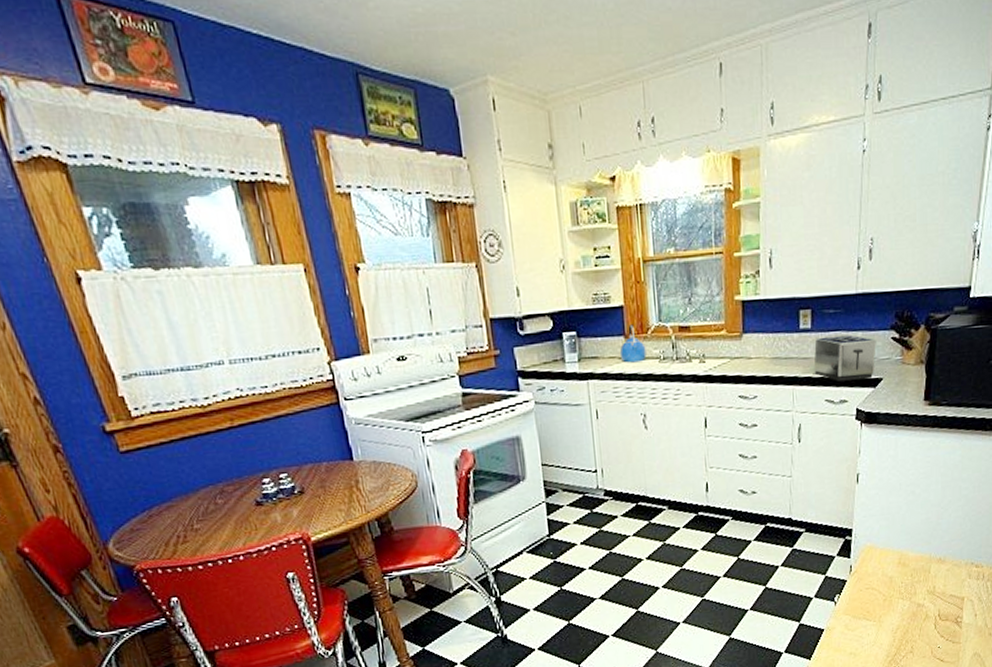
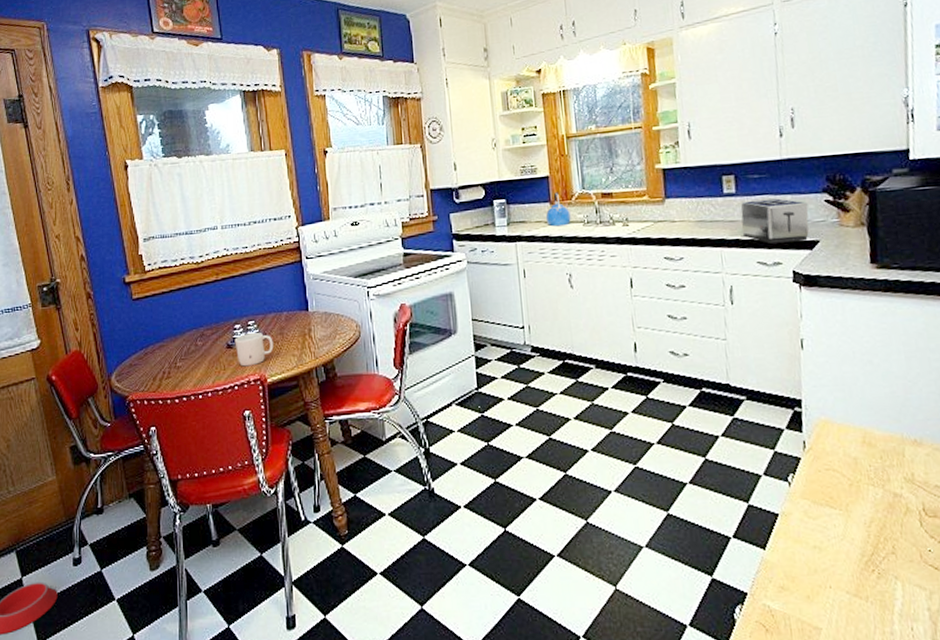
mug: none [264,485,315,526] -> present [234,332,274,367]

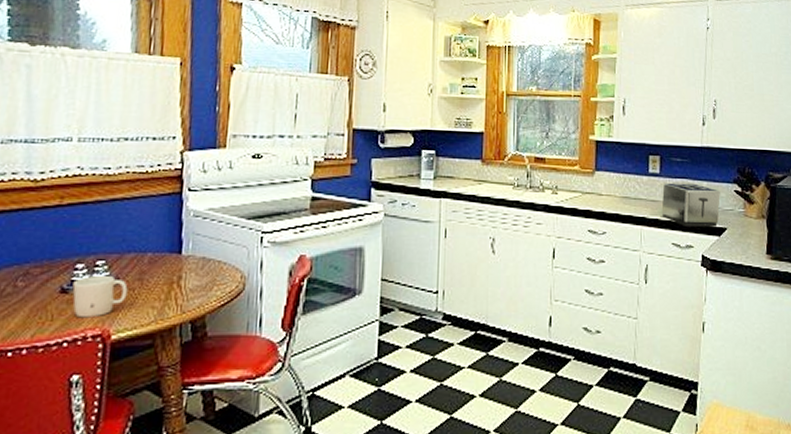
kettle: present [545,192,571,227] -> none [475,150,501,187]

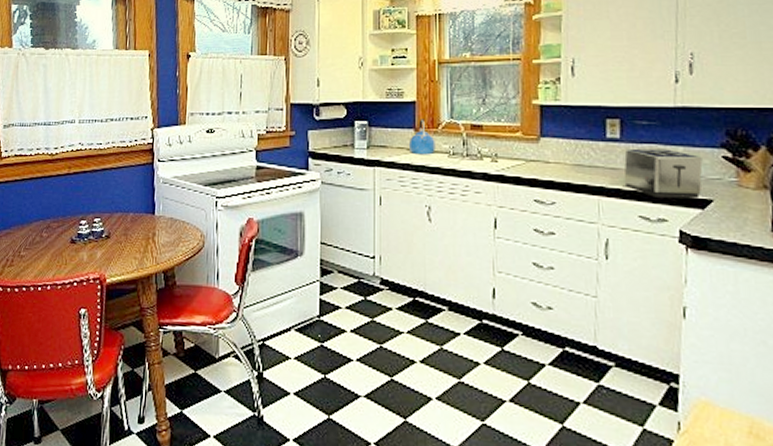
mug: present [72,275,128,318] -> none [78,230,117,264]
kettle: none [475,150,501,187] -> present [408,119,435,155]

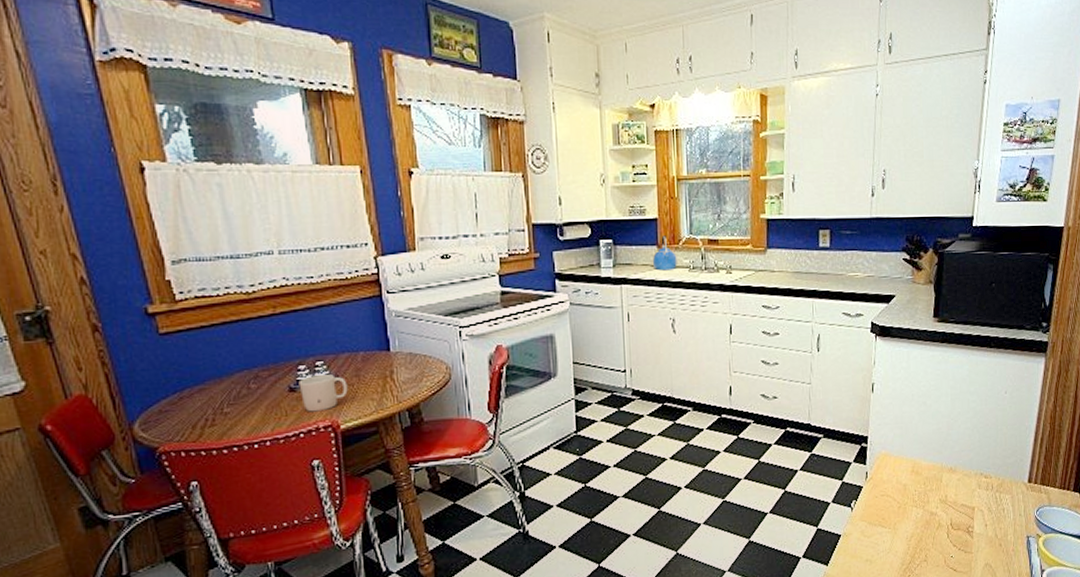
mug: none [78,230,117,264] -> present [298,373,348,412]
toaster: present [624,148,703,199] -> none [832,254,889,297]

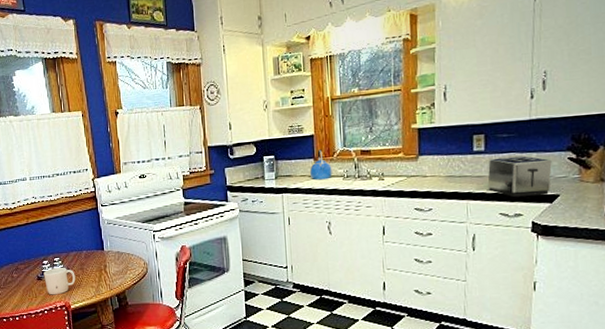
toaster: none [832,254,889,297] -> present [487,156,552,198]

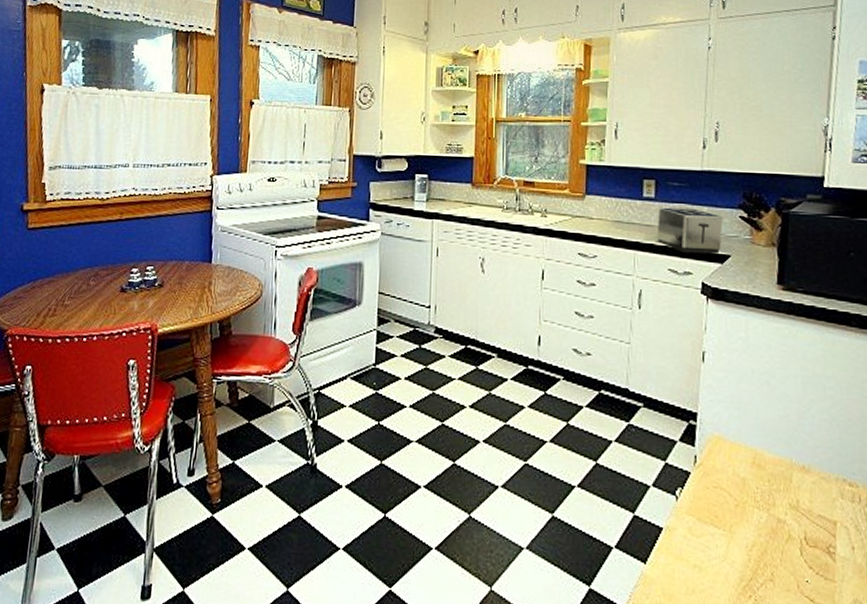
mug: present [43,267,76,295] -> none [129,278,171,314]
kettle: present [309,149,332,180] -> none [465,174,491,209]

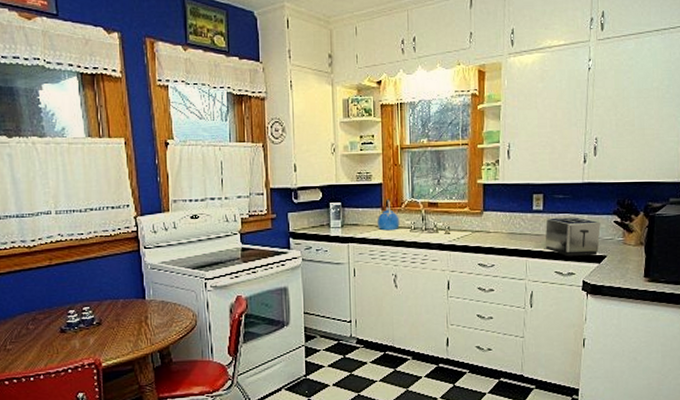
kettle: none [465,174,491,209] -> present [377,199,400,231]

